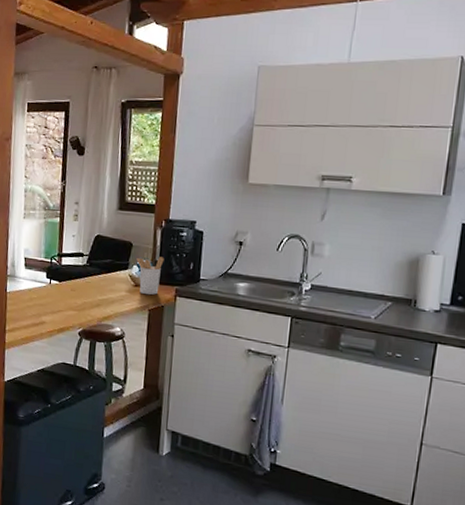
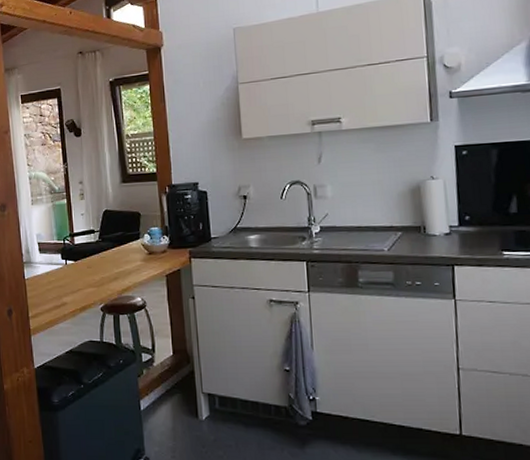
utensil holder: present [136,257,164,295] -> none [146,222,174,260]

